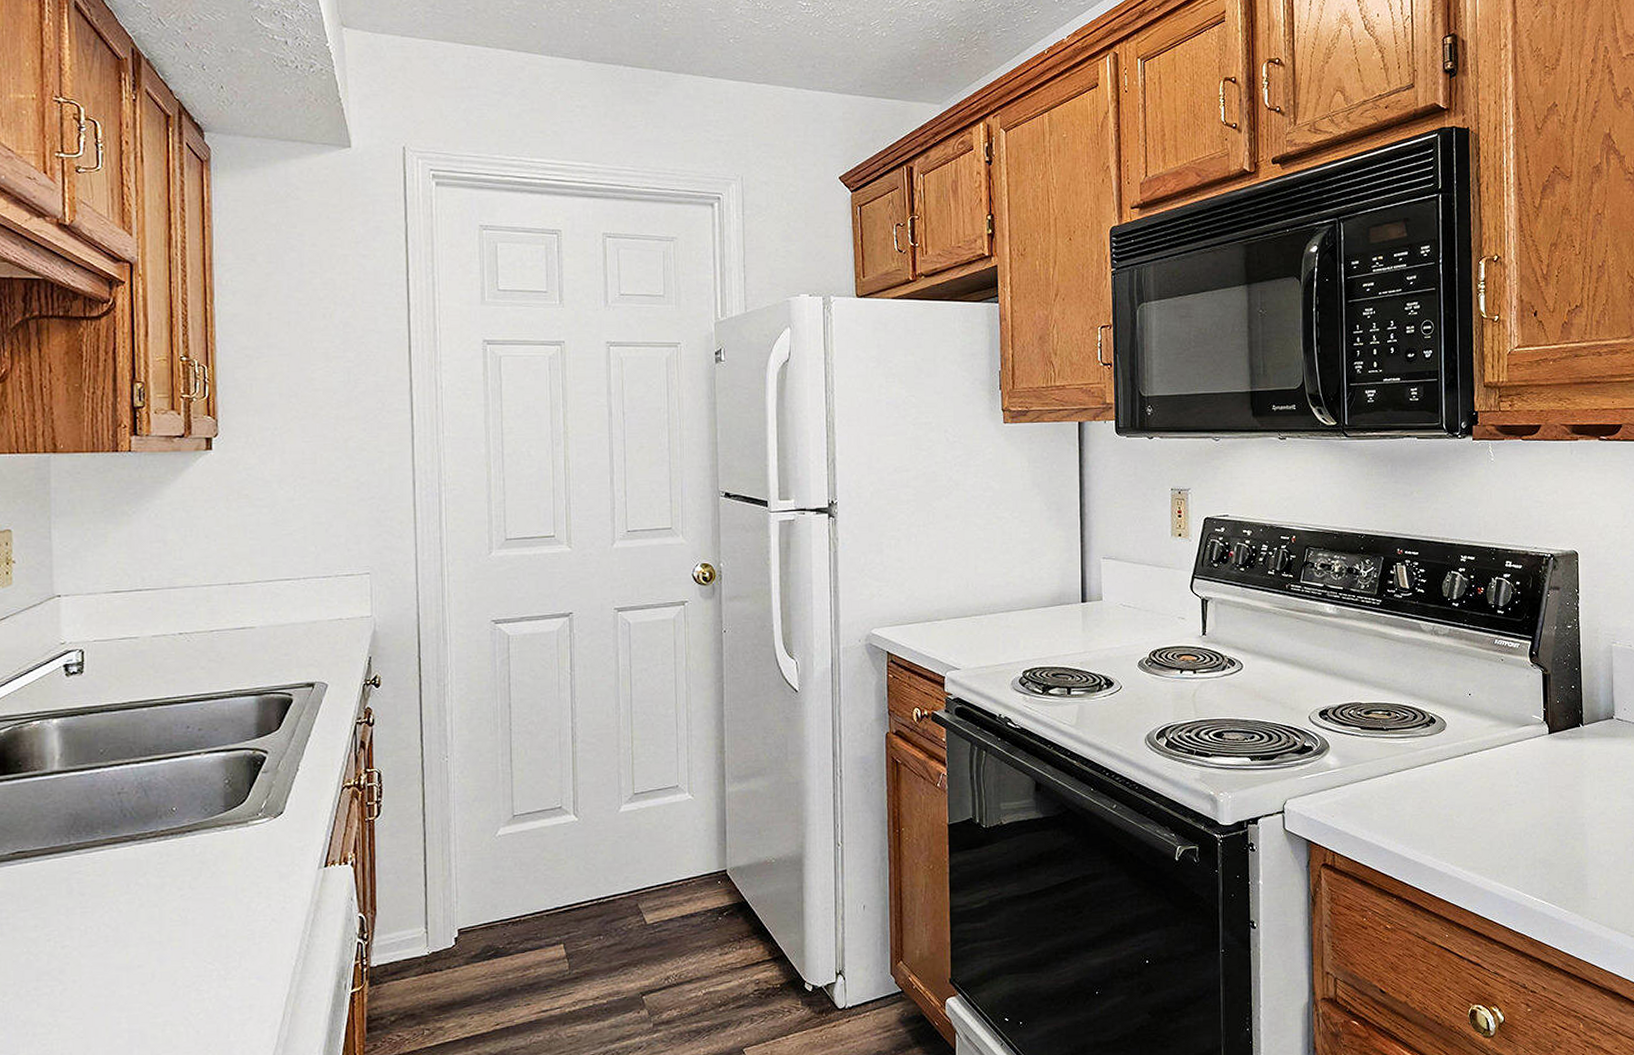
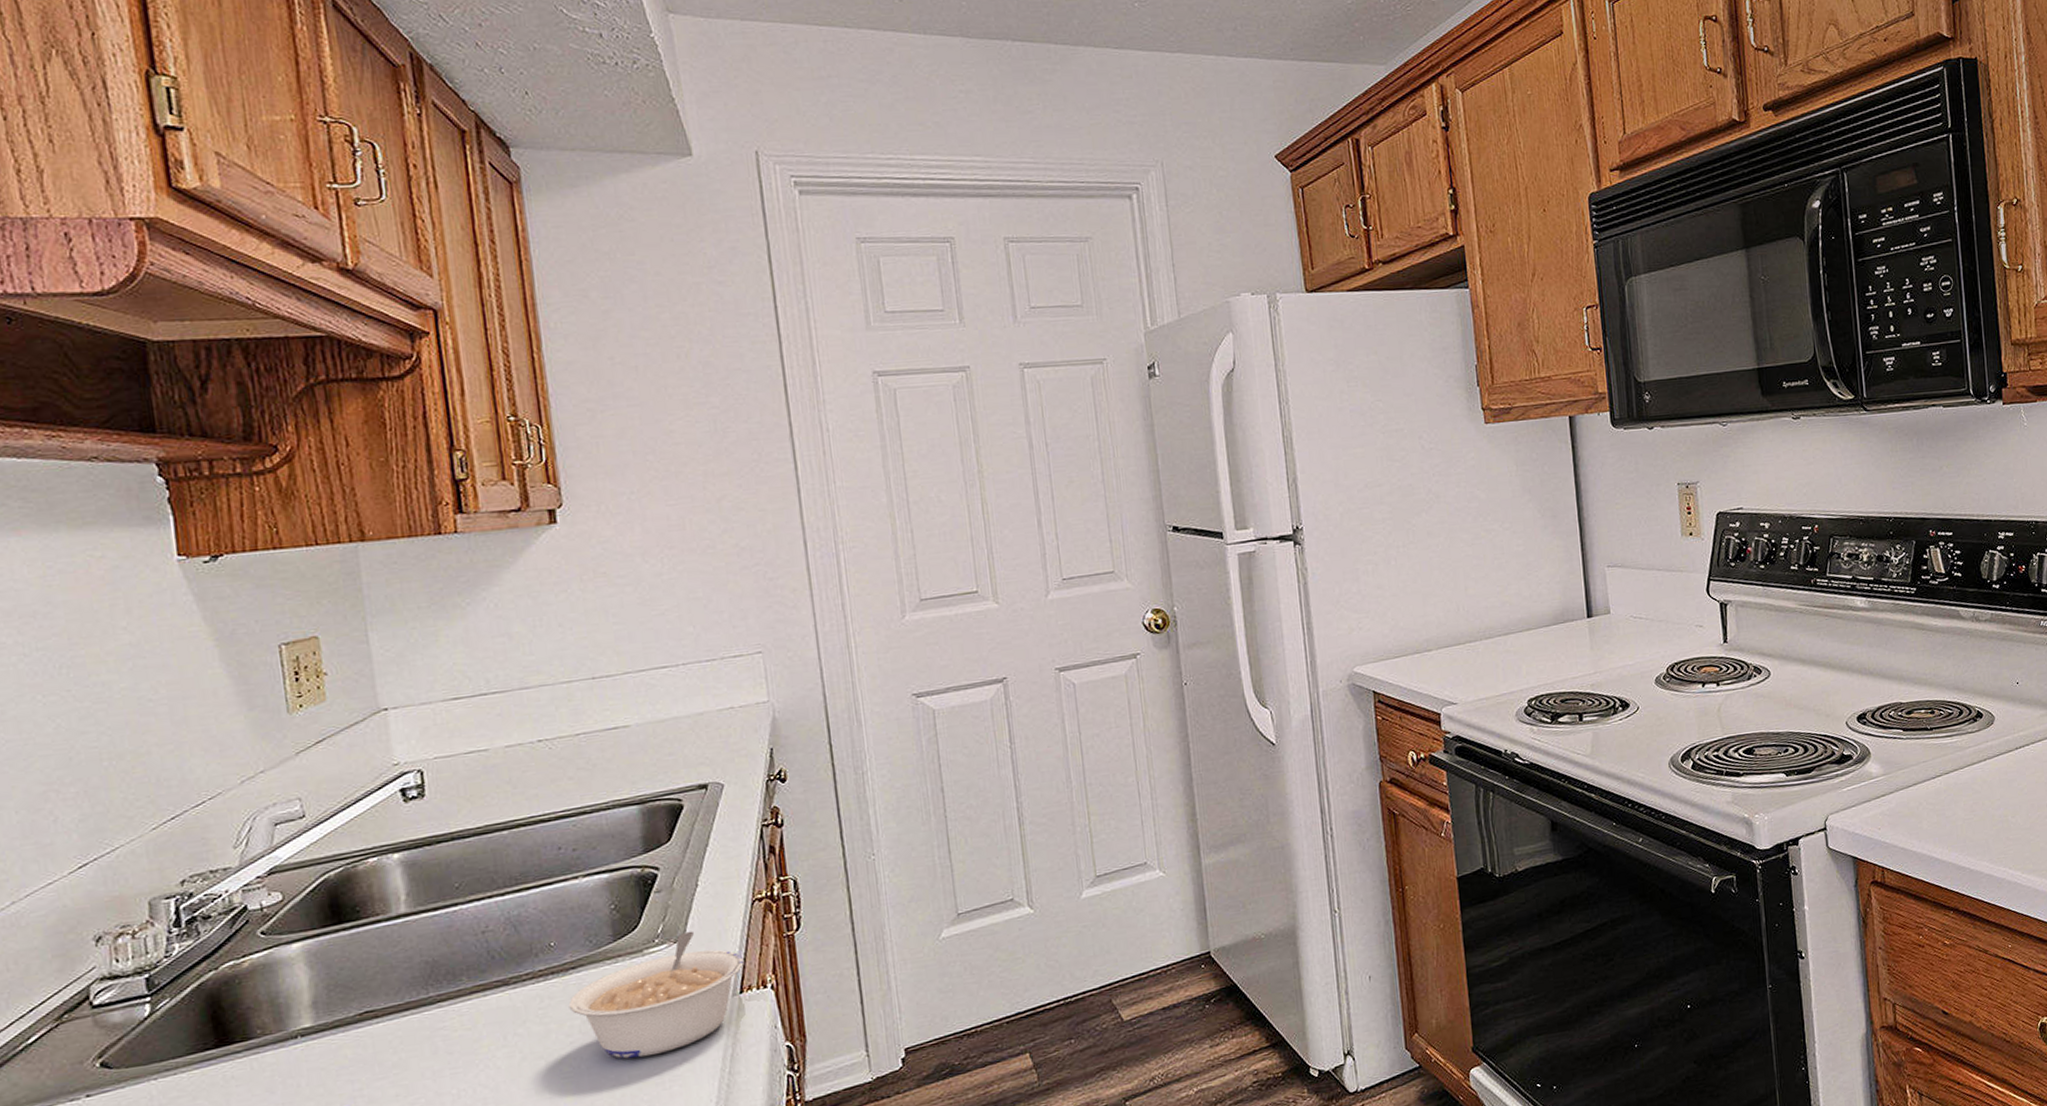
legume: none [182,808,331,915] -> present [568,931,745,1059]

